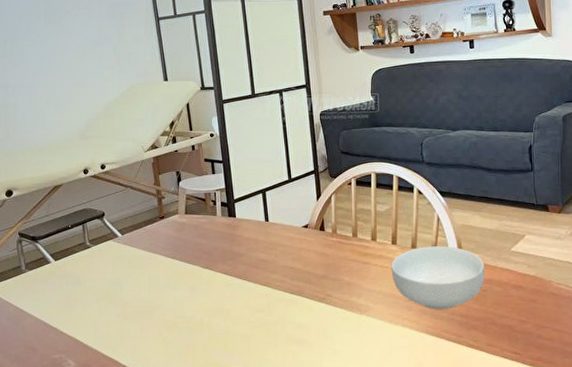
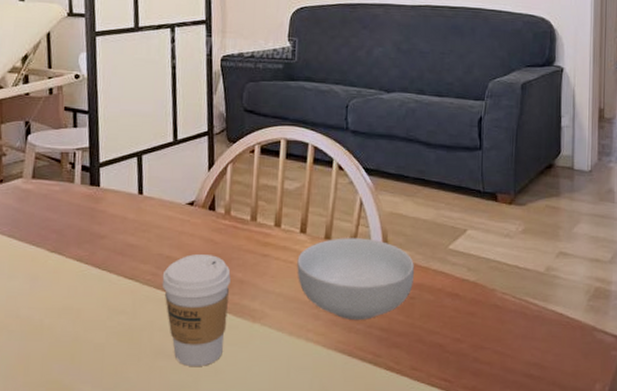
coffee cup: none [288,264,341,349] -> present [162,254,231,366]

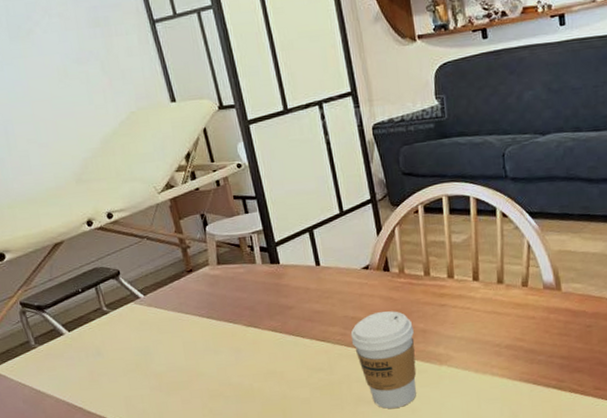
cereal bowl: present [297,238,415,320] -> none [474,277,589,353]

